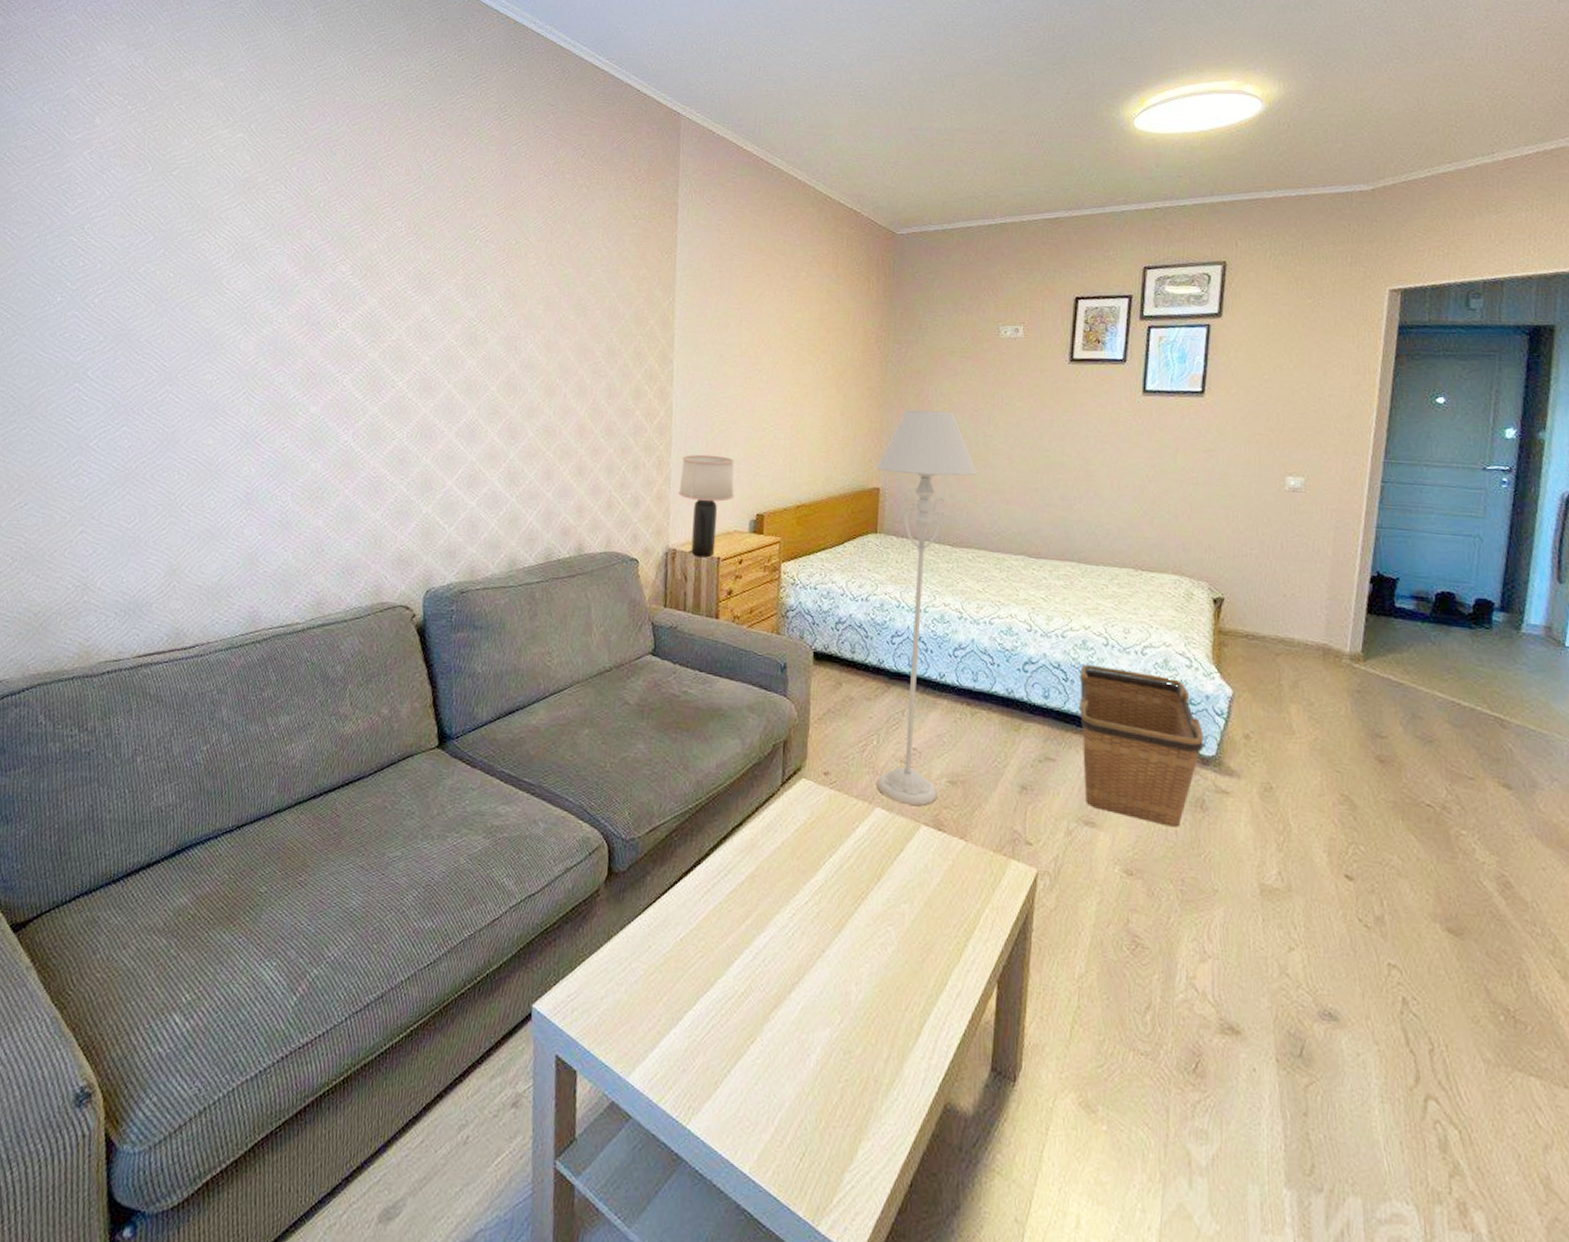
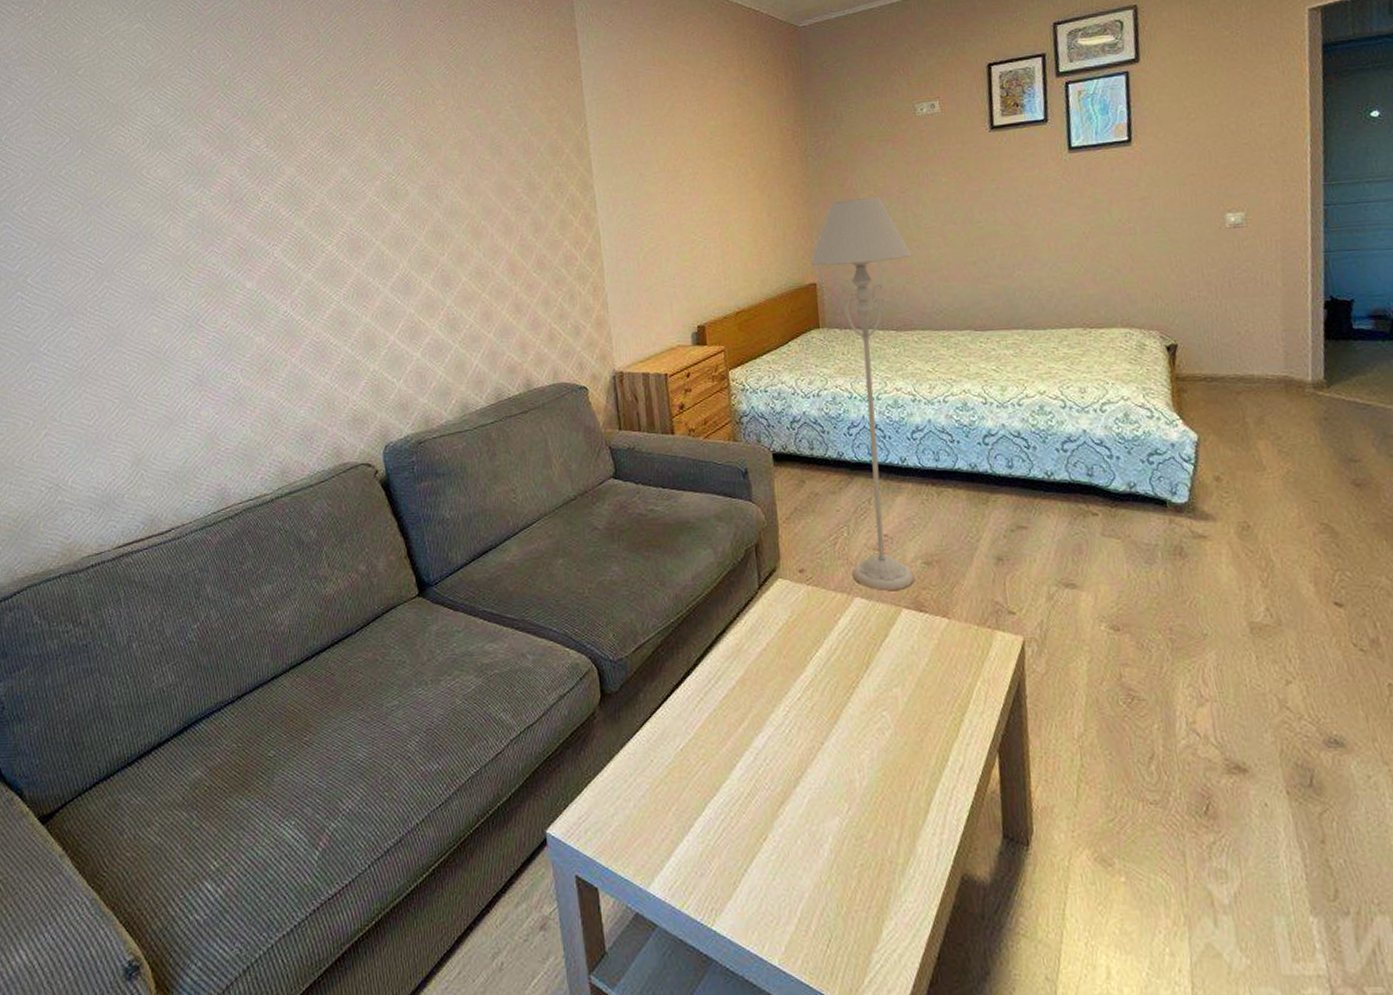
table lamp: present [678,454,735,558] -> none [616,273,673,376]
bicycle basket: present [1080,664,1204,828] -> none [1040,428,1175,578]

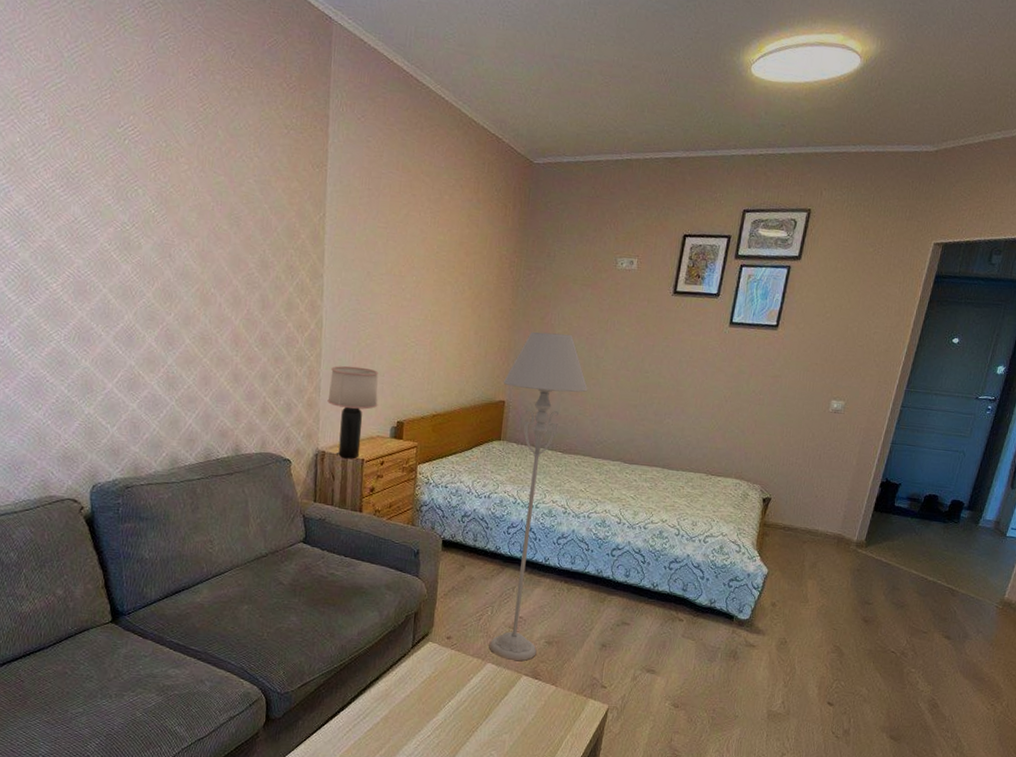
table lamp: none [616,273,673,376] -> present [327,365,379,459]

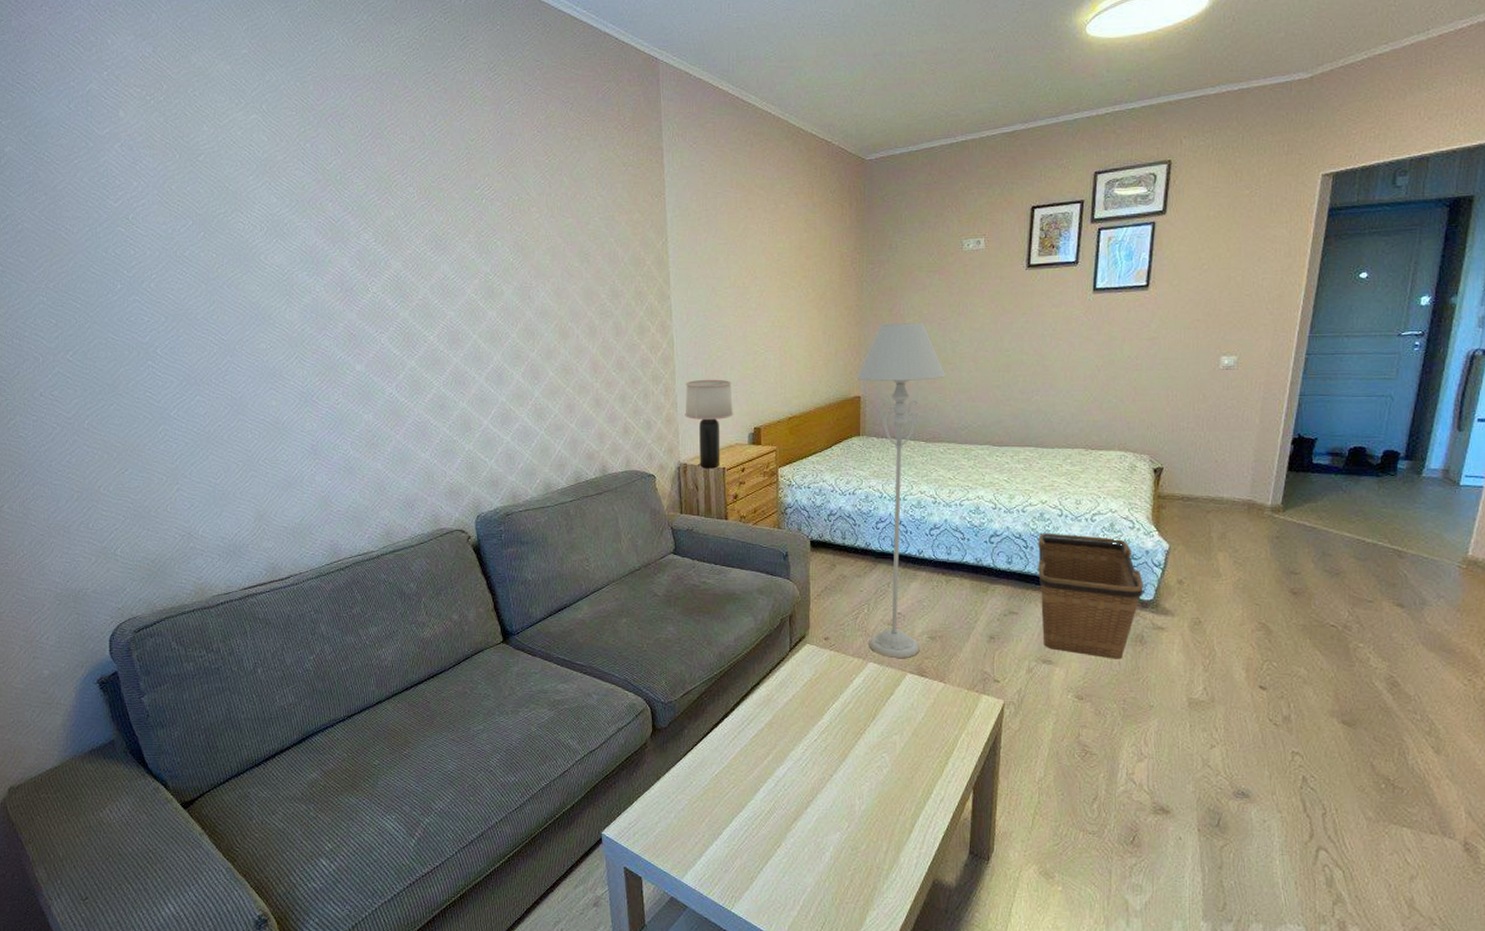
bicycle basket: none [649,550,742,672] -> present [1038,533,1143,659]

